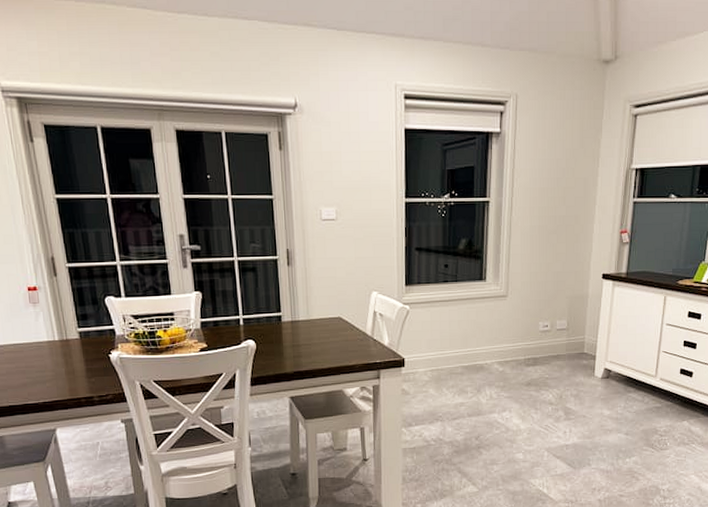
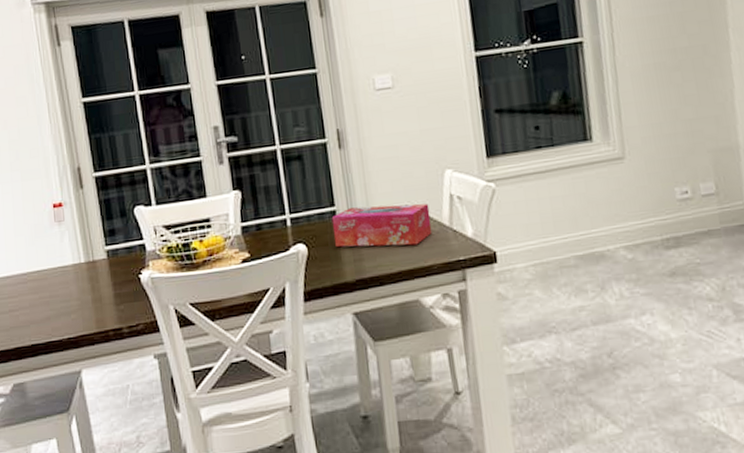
tissue box: none [277,315,357,349] -> present [331,203,432,248]

